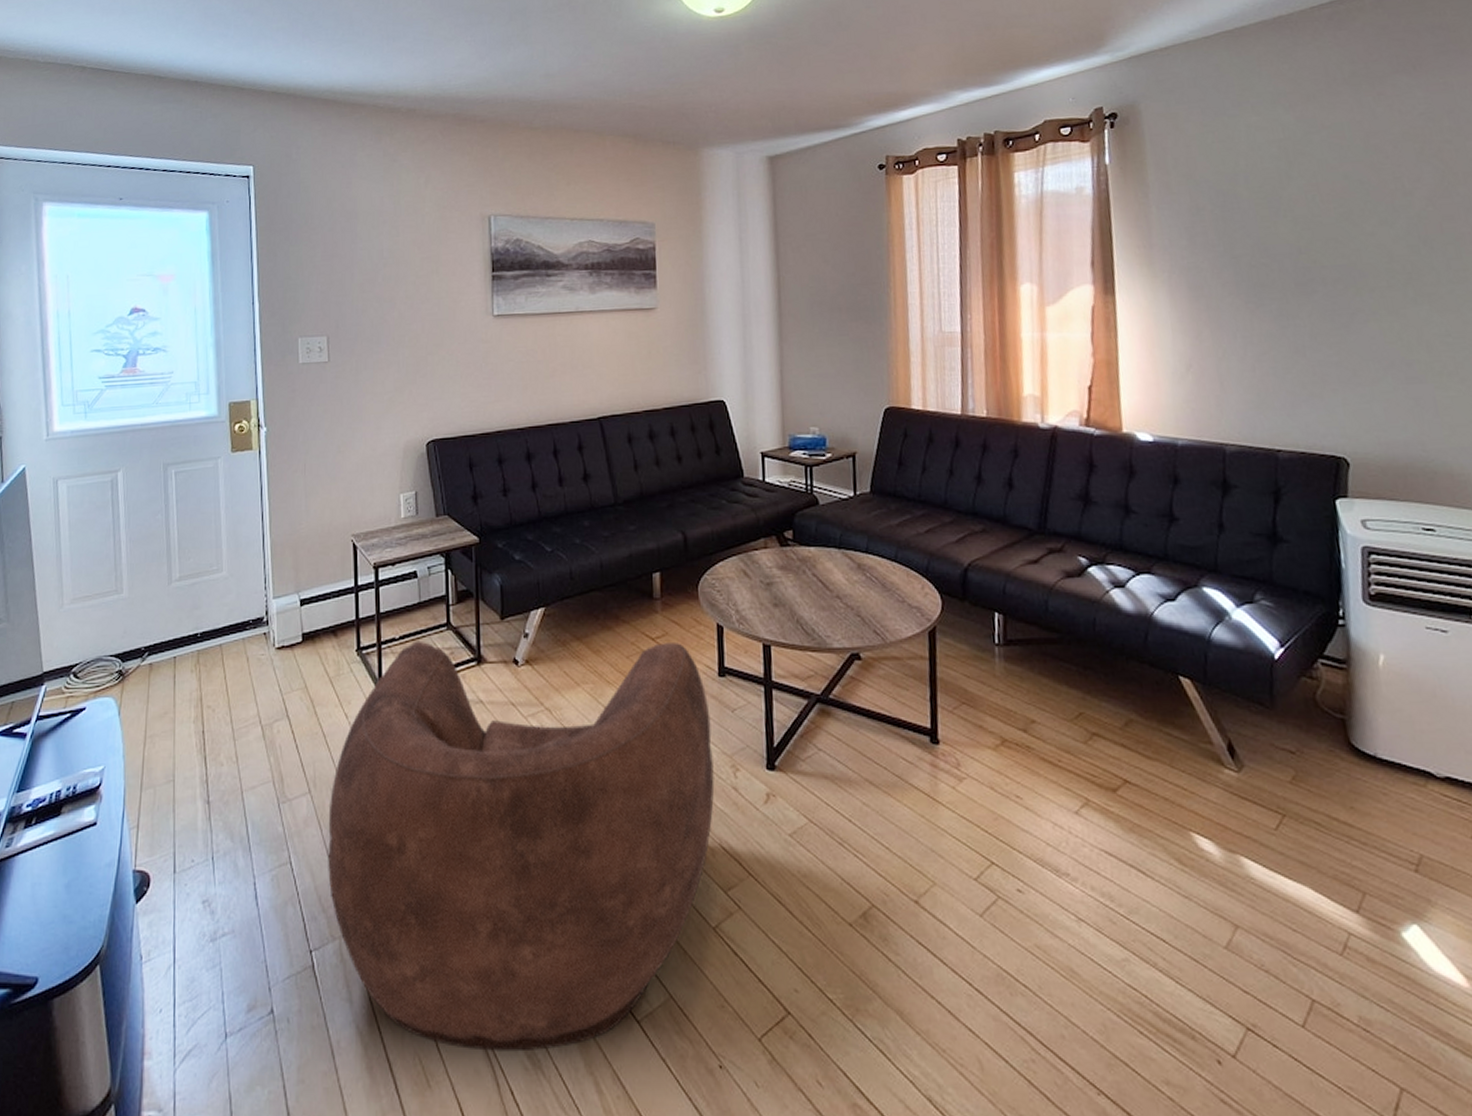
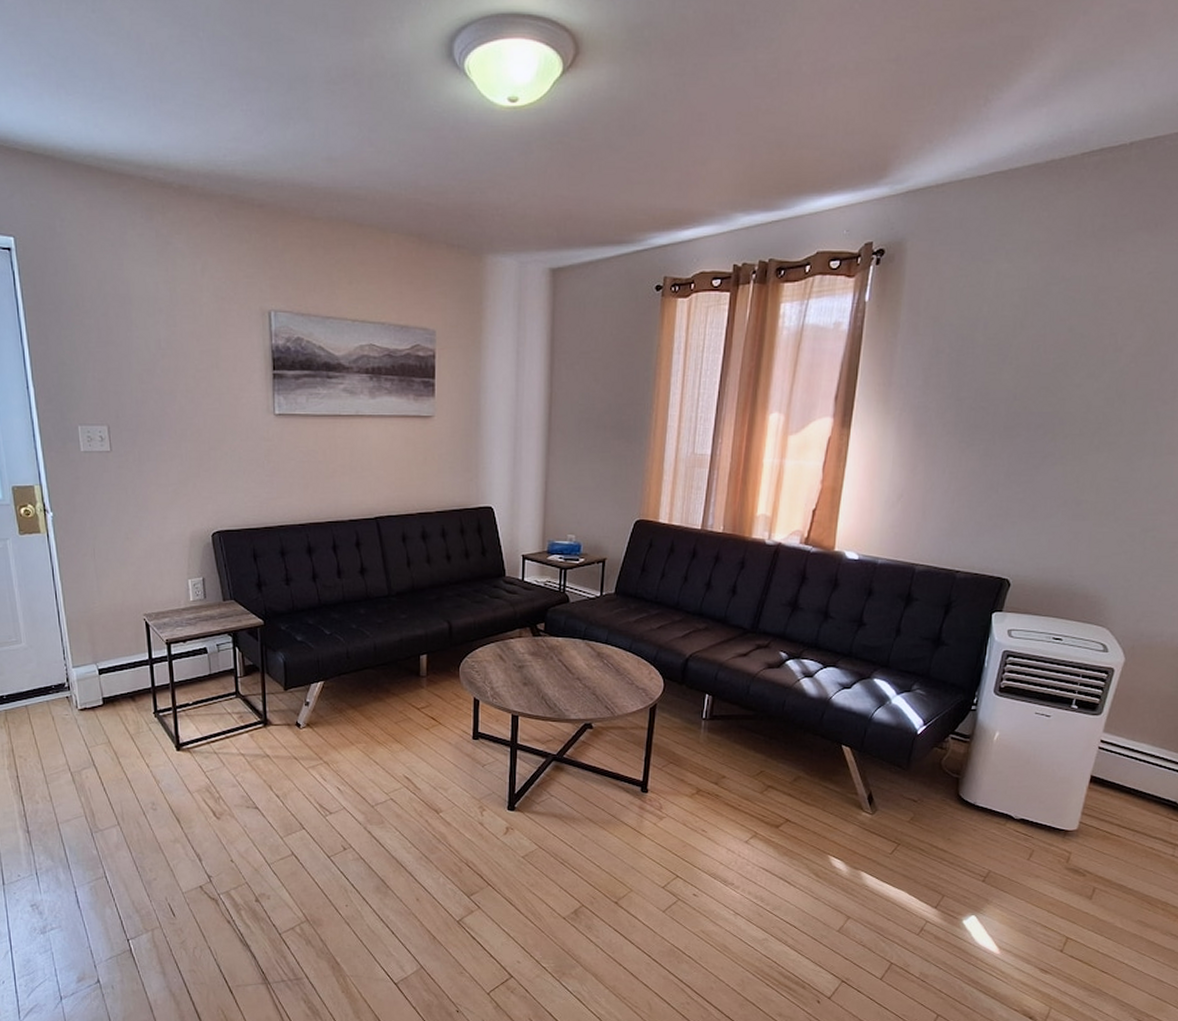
armchair: present [328,640,715,1052] -> none [136,706,464,1005]

